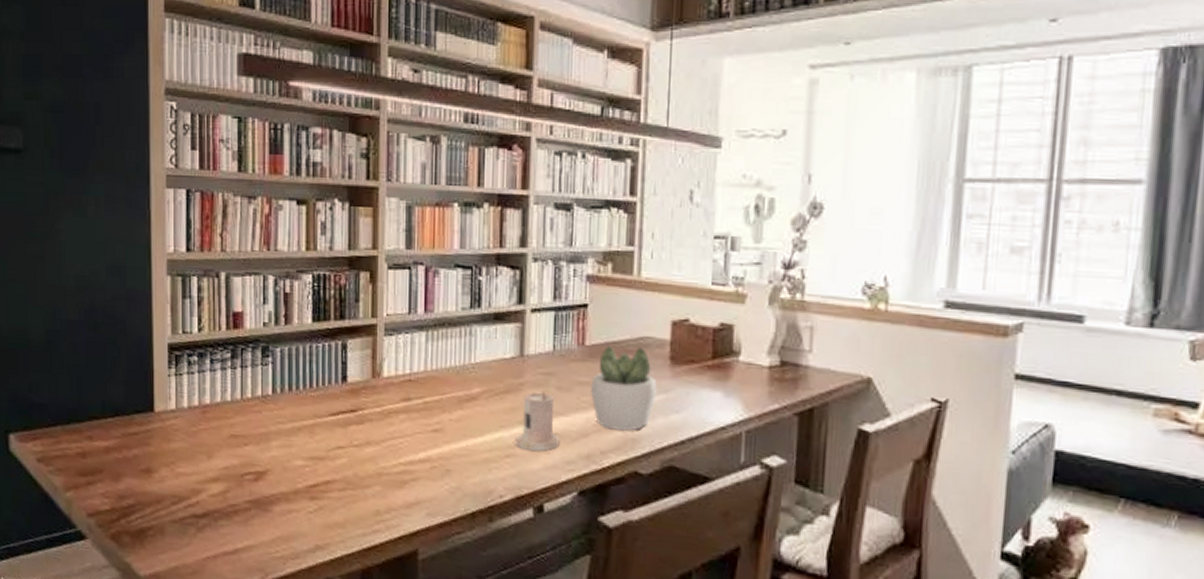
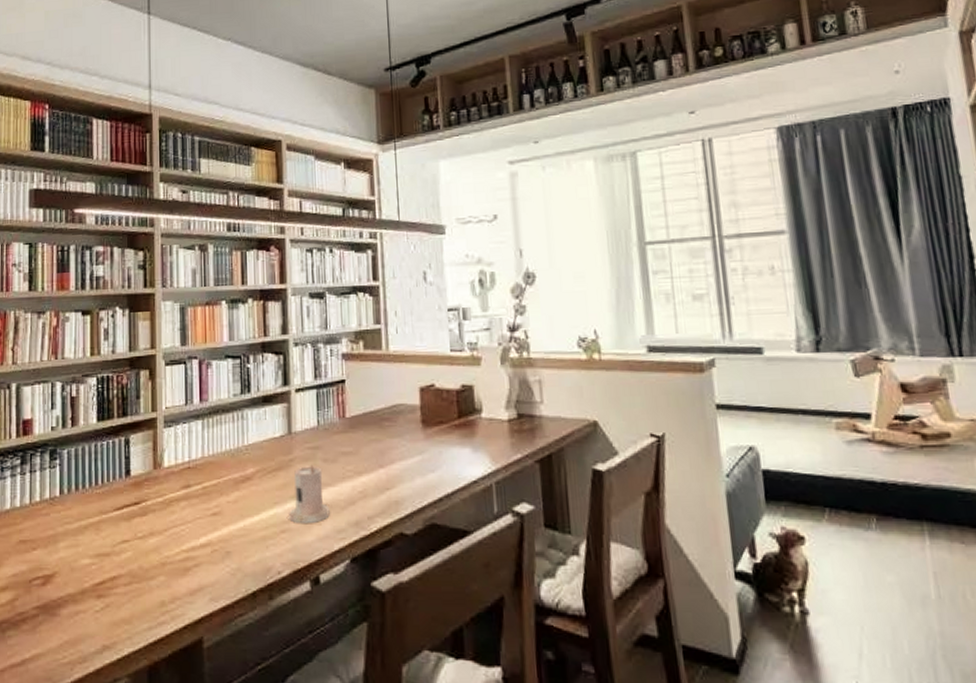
succulent plant: present [591,345,657,431] -> none [354,414,413,495]

